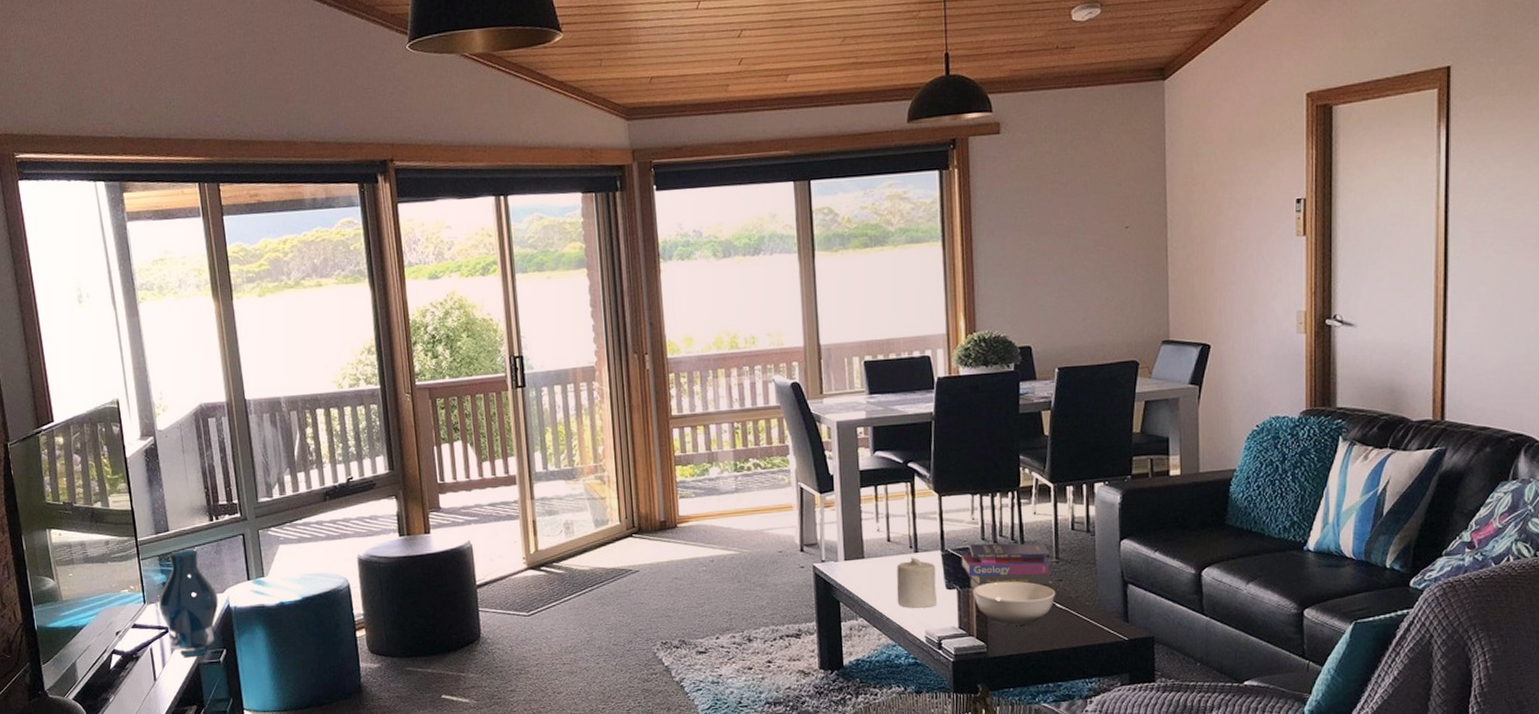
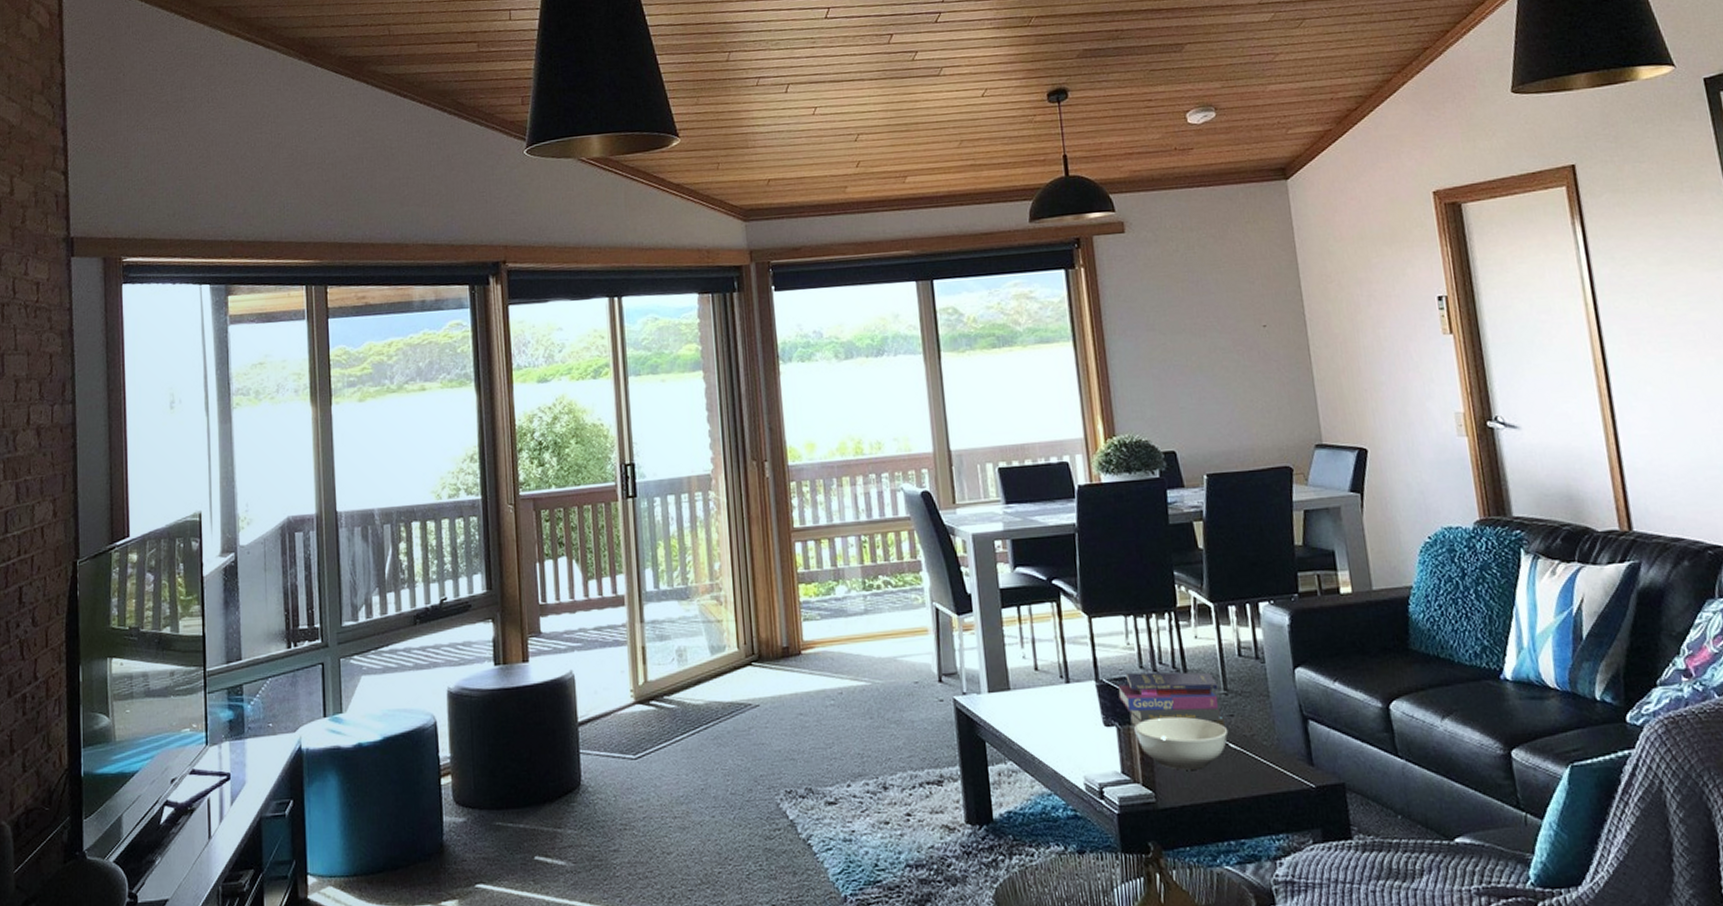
vase: present [159,549,219,658] -> none [223,681,289,810]
candle: present [896,557,937,608] -> none [1047,688,1095,750]

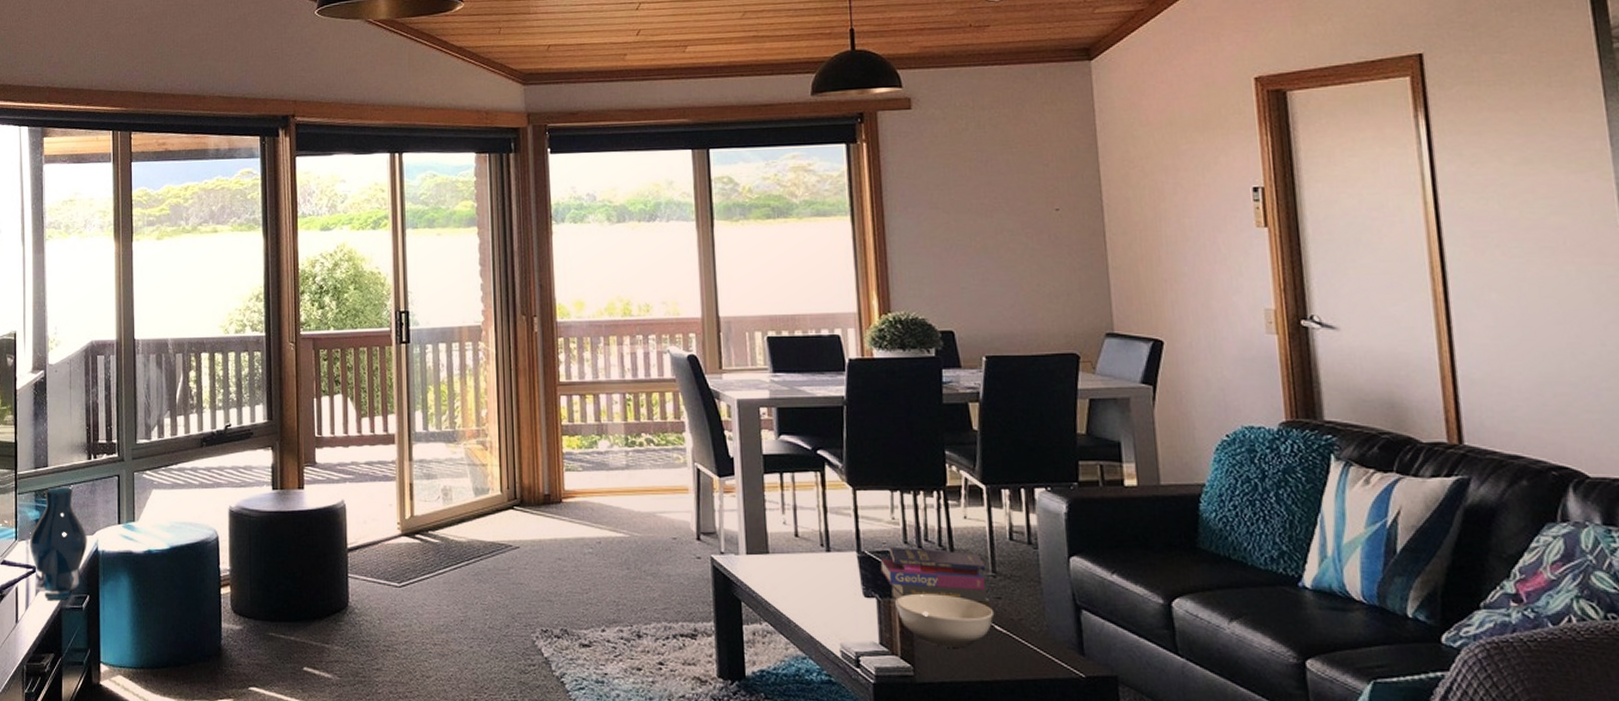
vase: none [223,681,289,810] -> present [30,487,87,601]

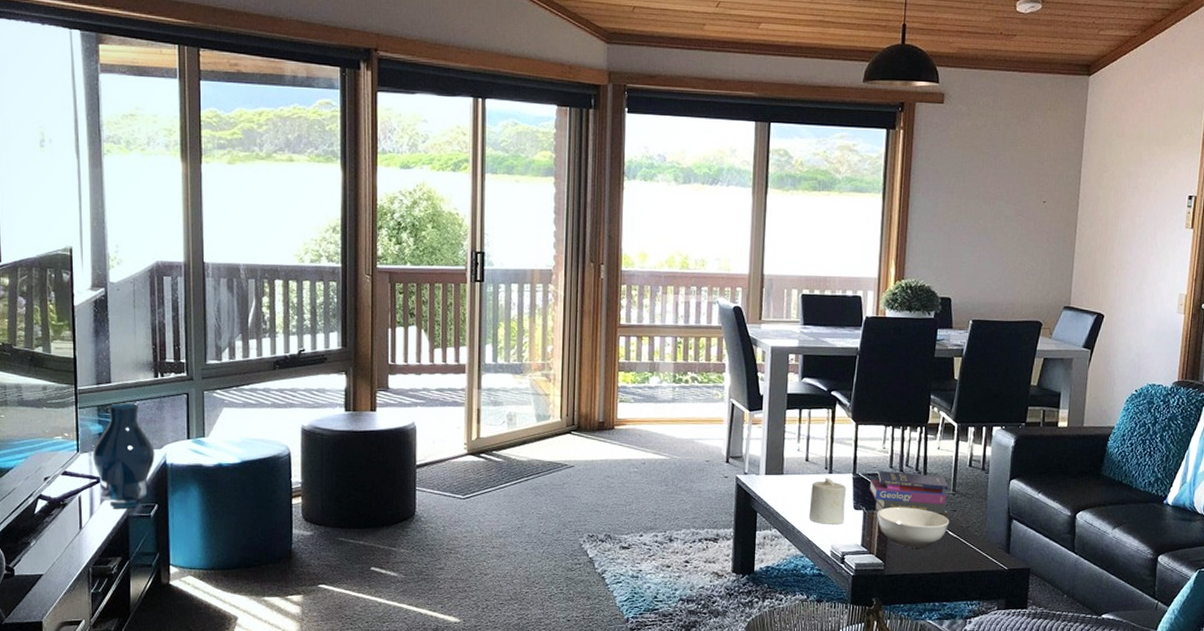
candle: none [806,556,853,617] -> present [808,477,846,525]

